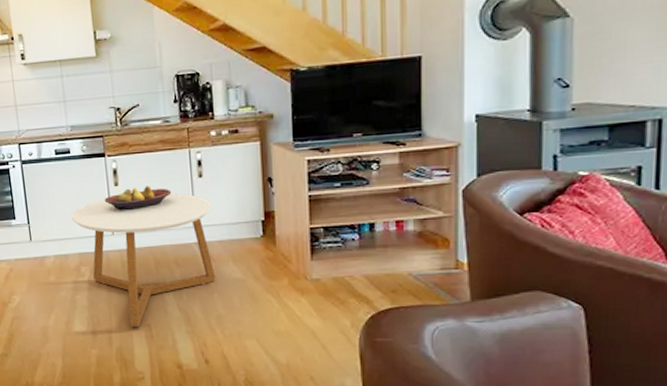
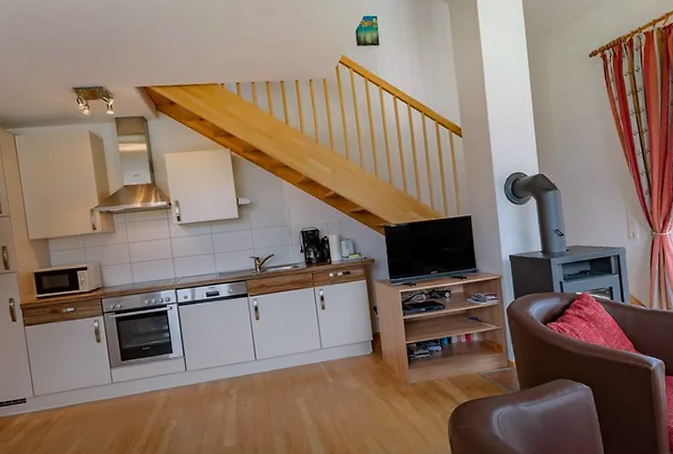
coffee table: present [71,192,216,328] -> none [220,322,339,438]
fruit bowl: present [104,186,172,211] -> none [248,318,302,340]

